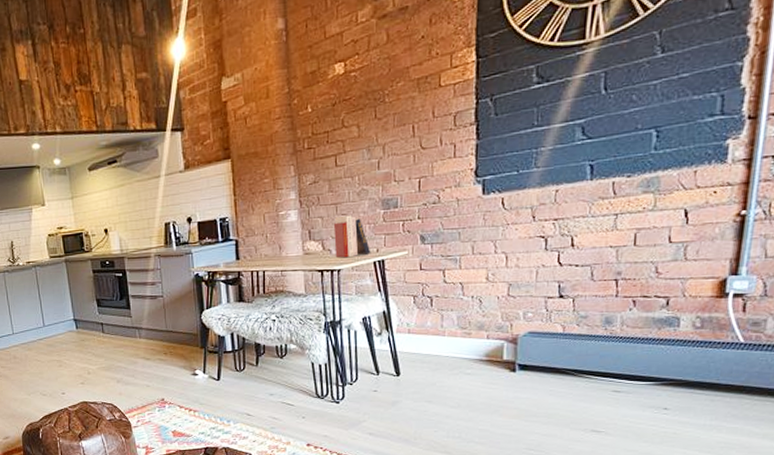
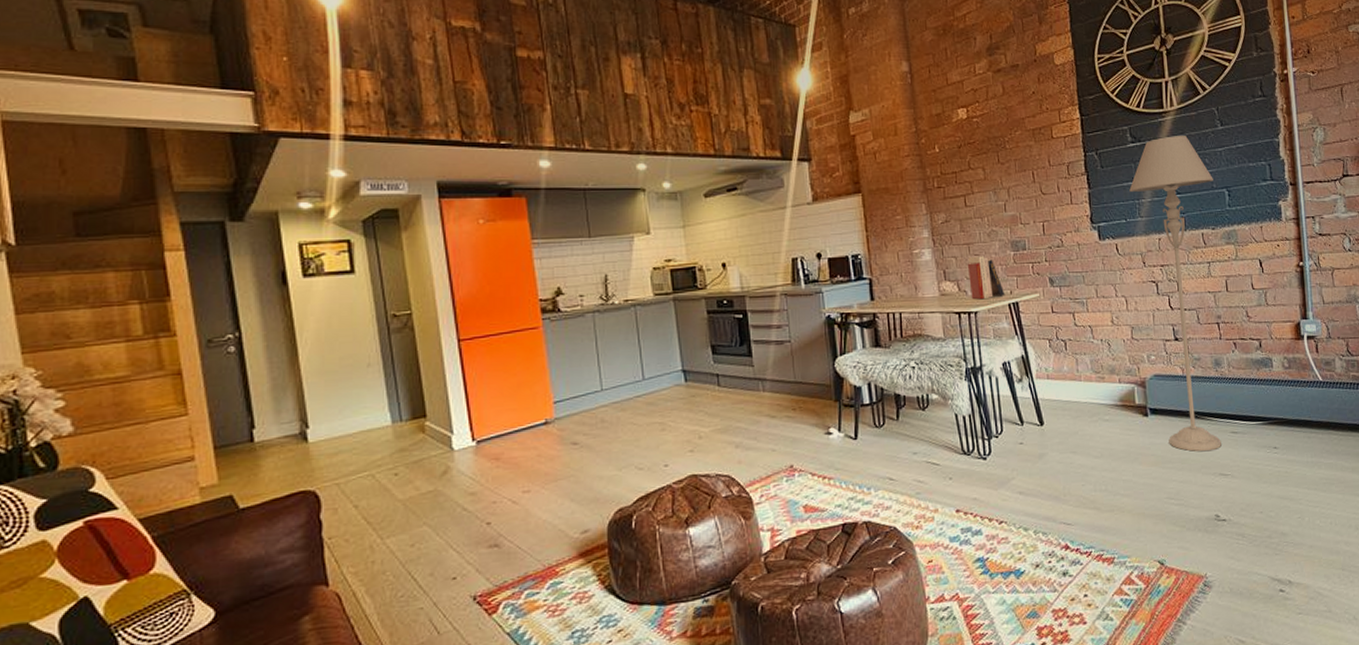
floor lamp: none [527,69,639,408] -> present [1129,136,1221,452]

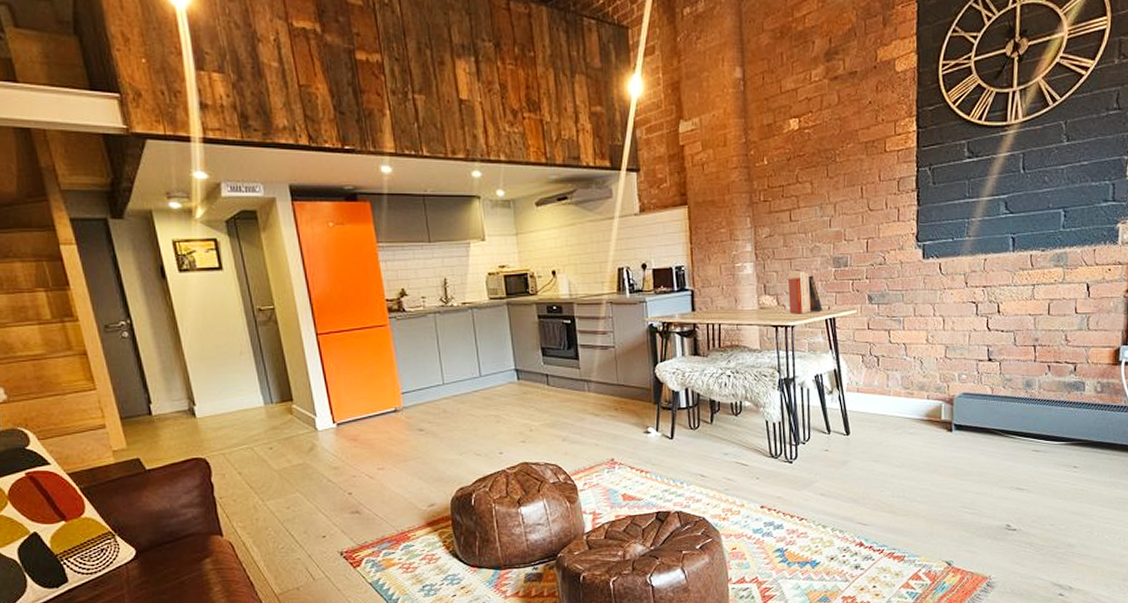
floor lamp: present [1129,136,1221,452] -> none [960,151,1051,467]

